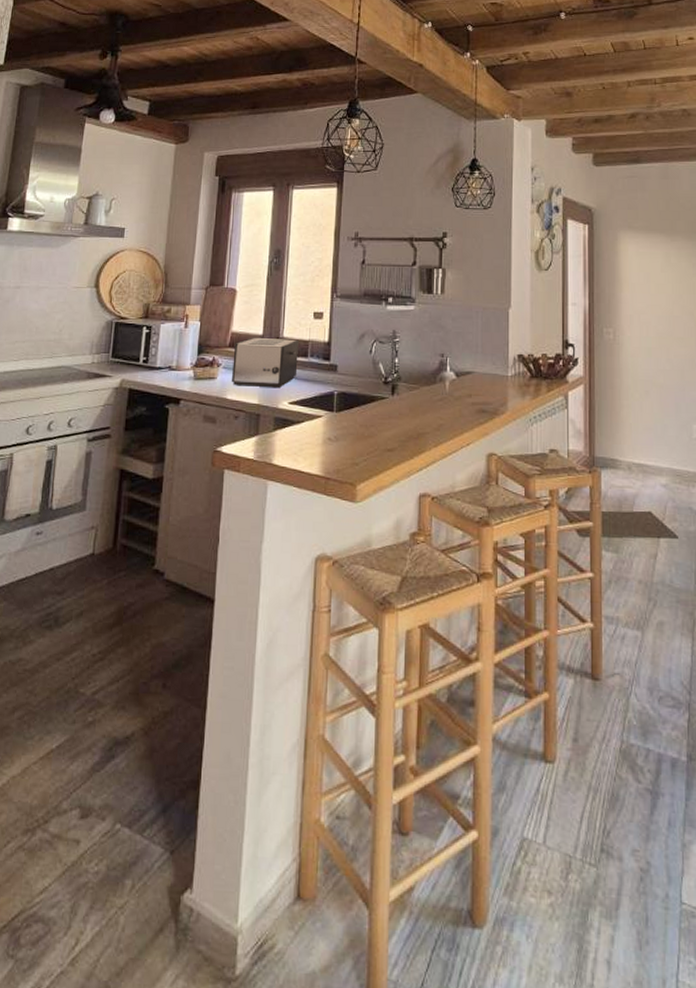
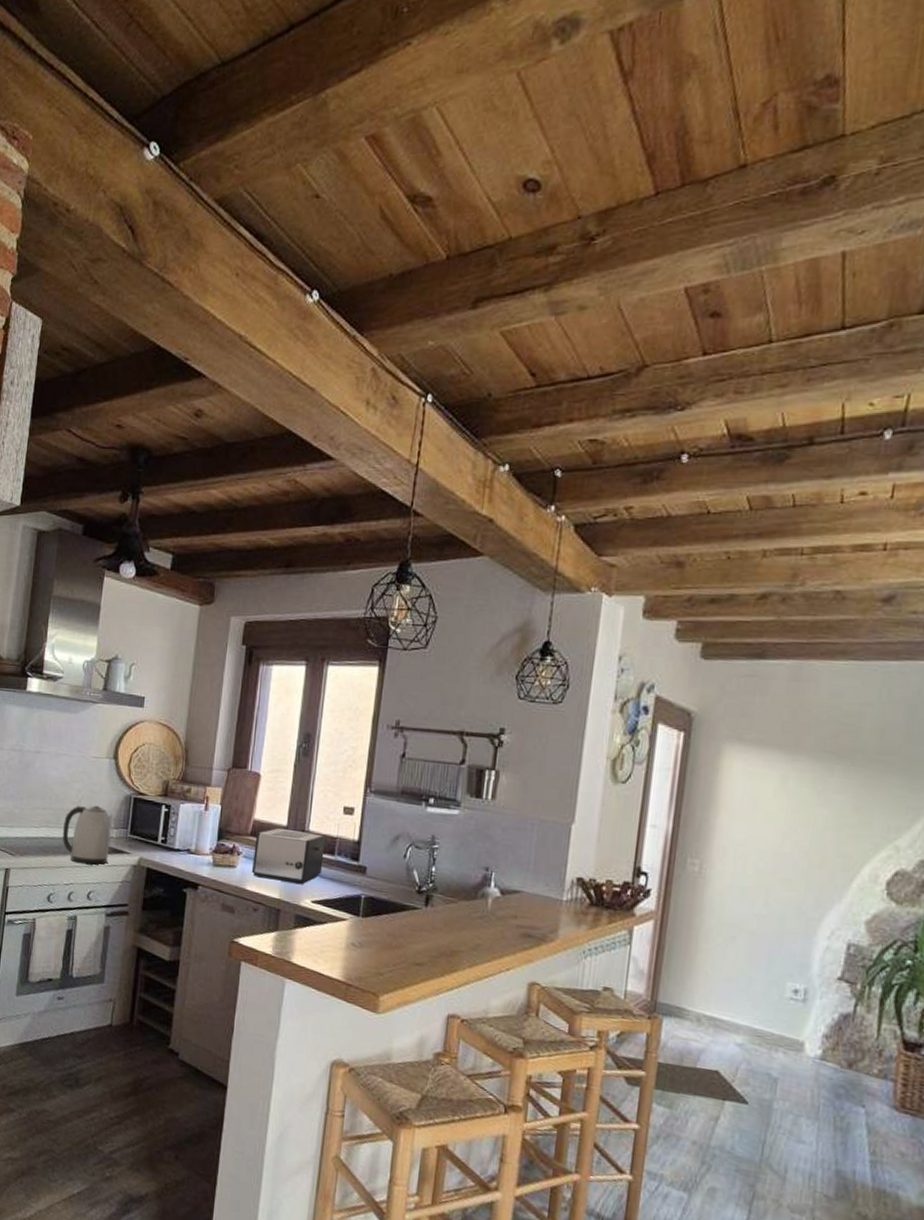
kettle: none [42,333,93,392] -> present [62,805,112,865]

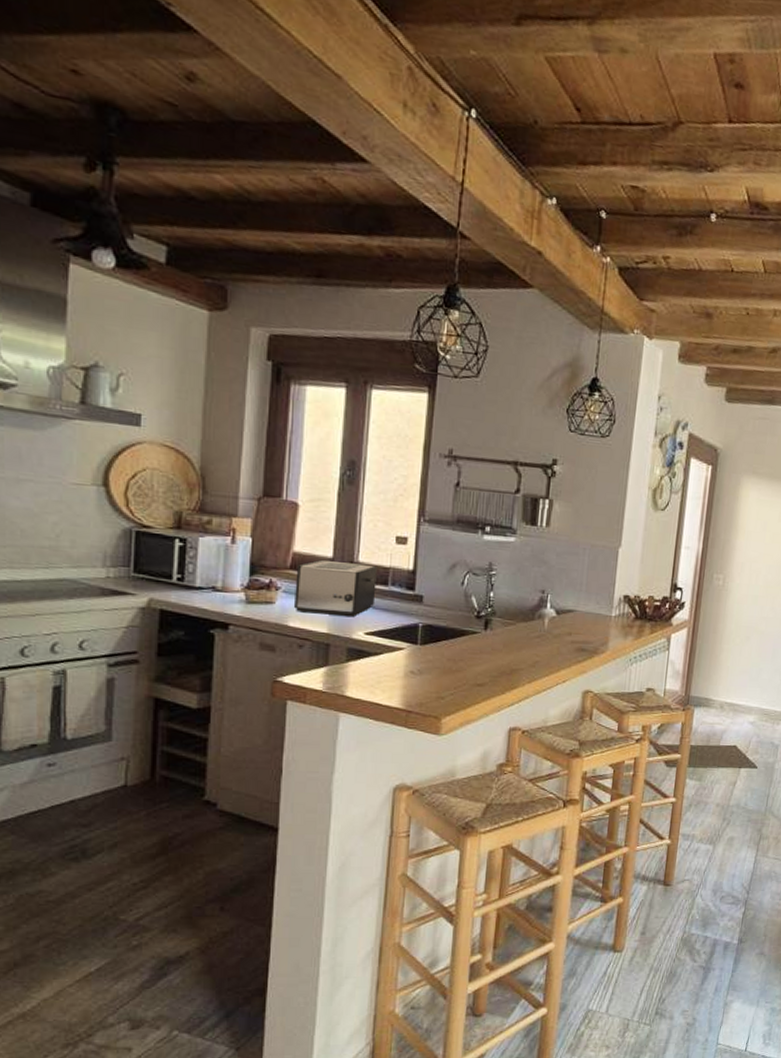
kettle: present [62,805,112,865] -> none [35,540,106,610]

